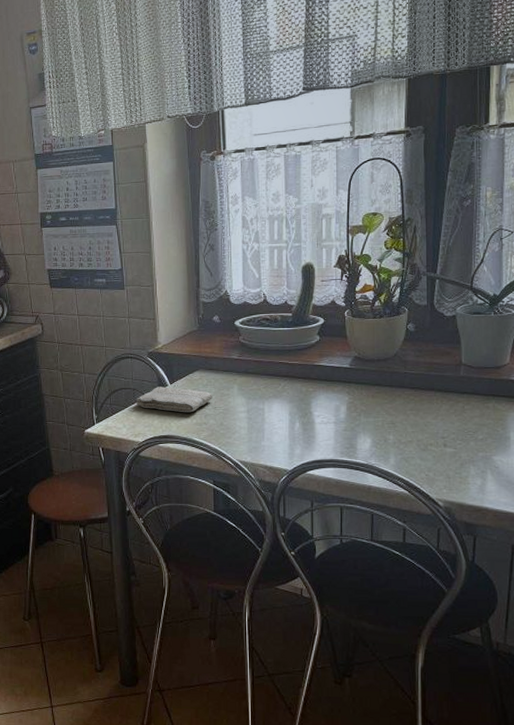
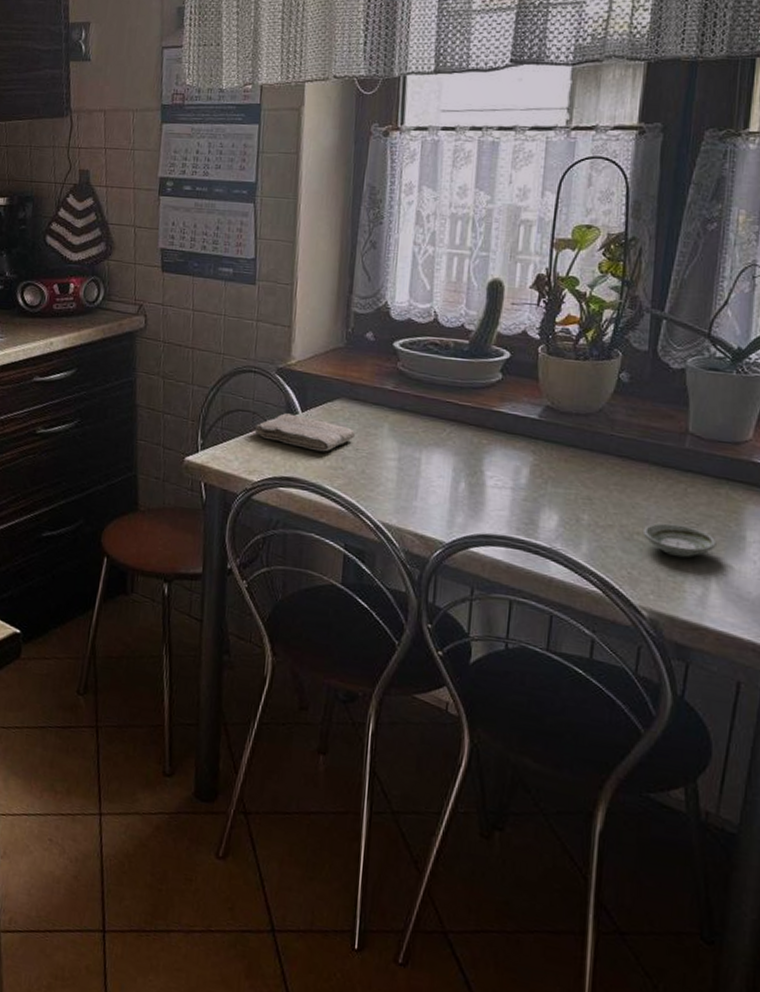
saucer: none [434,434,489,459] -> present [642,522,717,558]

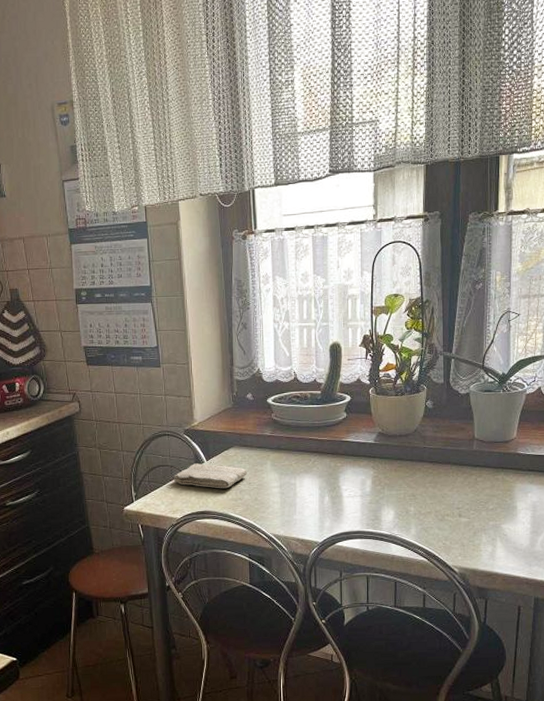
saucer: present [642,522,717,558] -> none [450,505,499,528]

